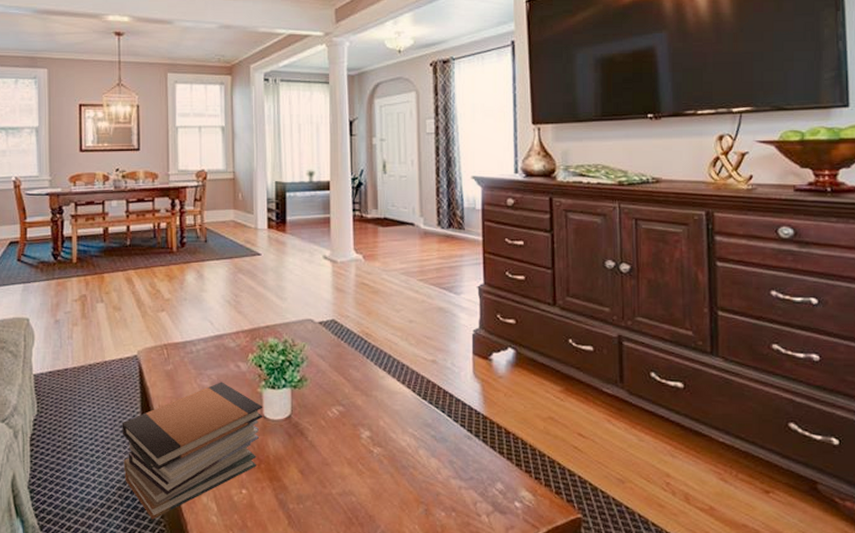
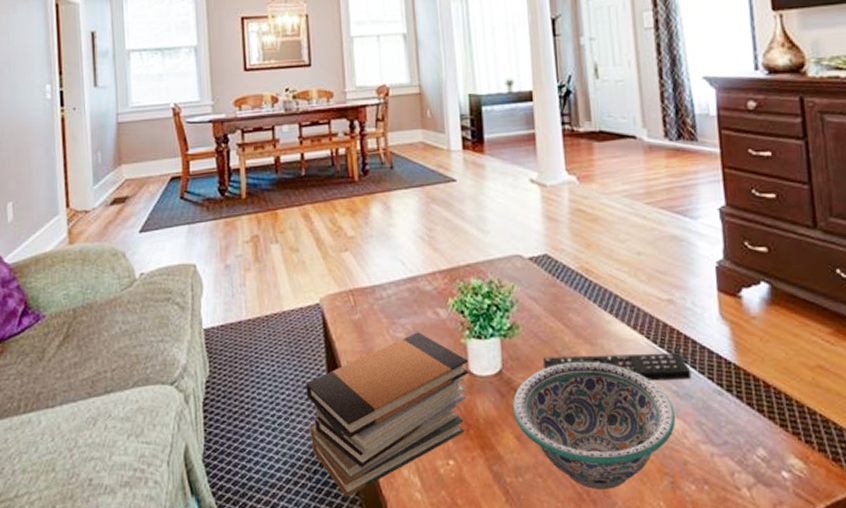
decorative bowl: none [299,409,432,515] -> present [513,361,675,489]
remote control: none [326,404,447,427] -> present [543,353,692,381]

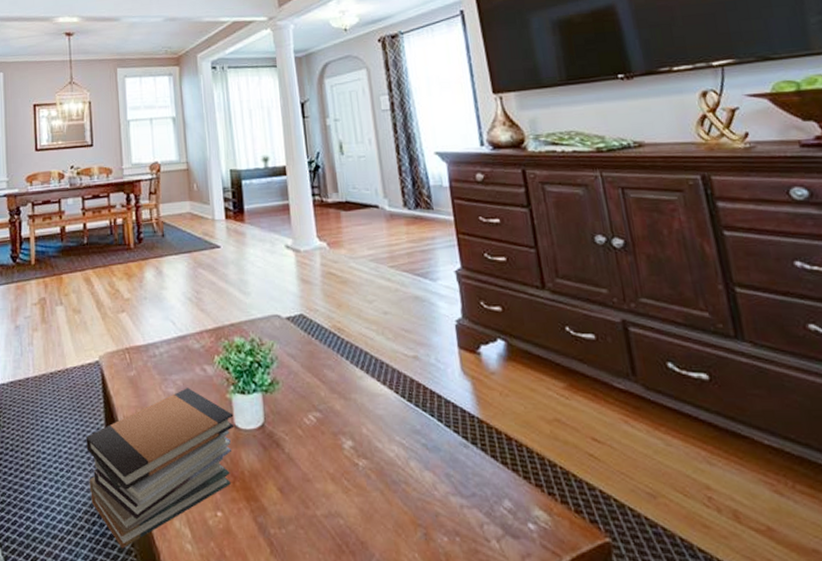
decorative bowl: present [513,361,675,489] -> none [275,415,426,541]
remote control: present [543,353,692,381] -> none [301,407,439,434]

